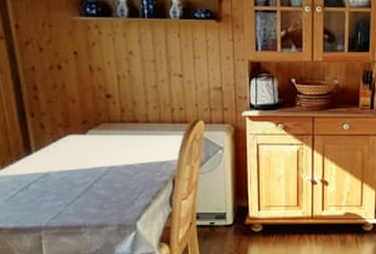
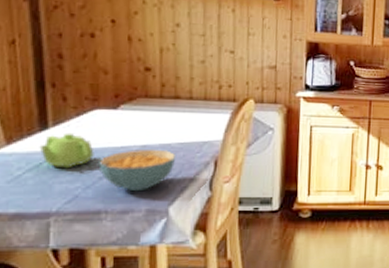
teapot: none [26,157,71,189] -> present [39,133,94,169]
cereal bowl: none [75,169,138,208] -> present [98,149,175,192]

